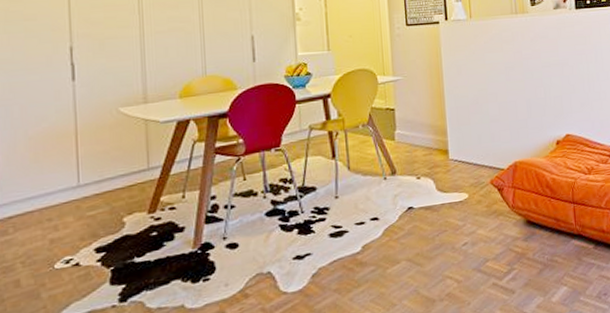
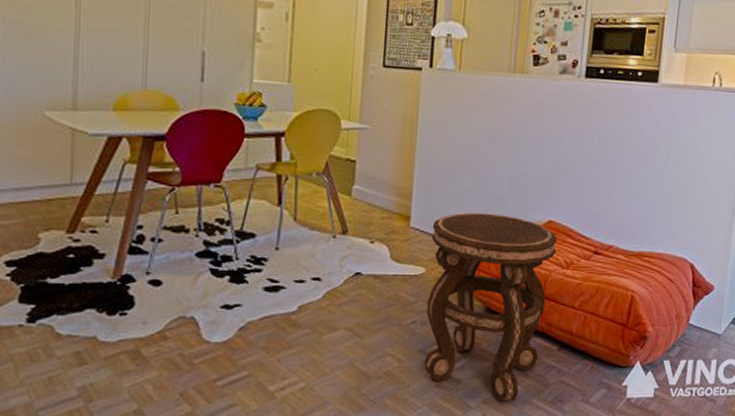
side table: none [468,135,579,305] -> present [424,212,558,403]

